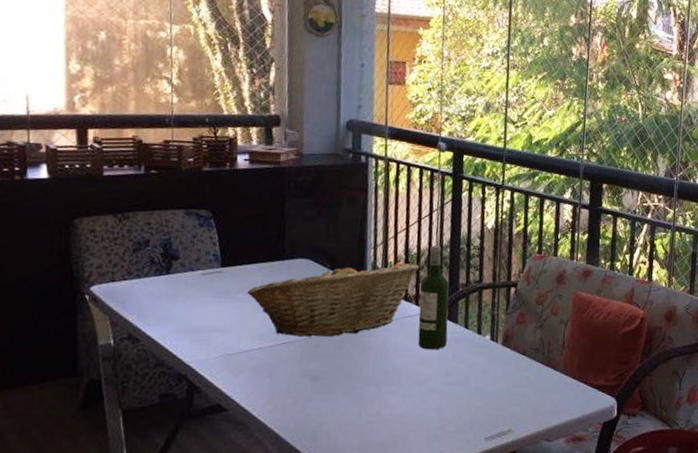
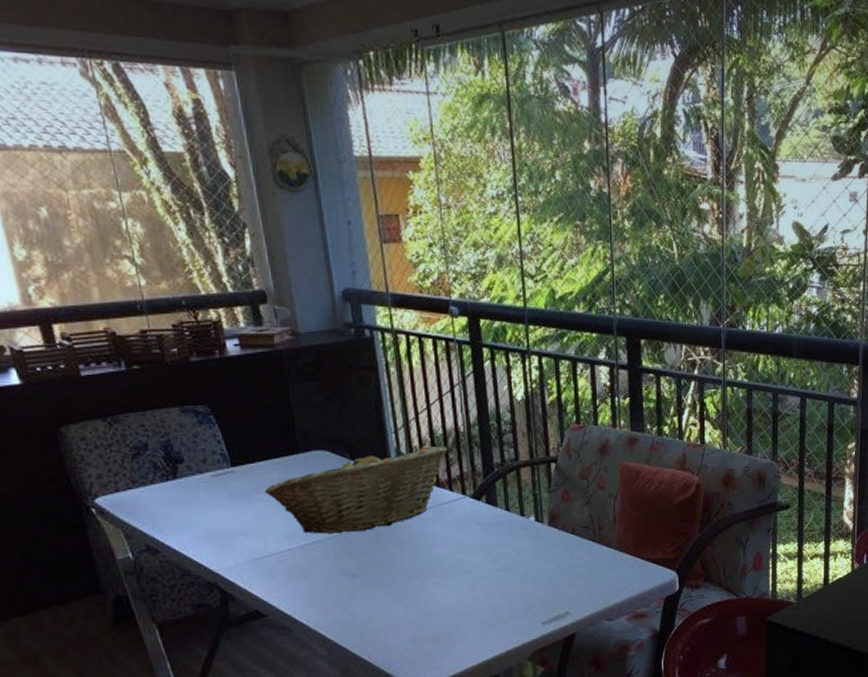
wine bottle: present [418,245,449,350] -> none [451,423,489,537]

